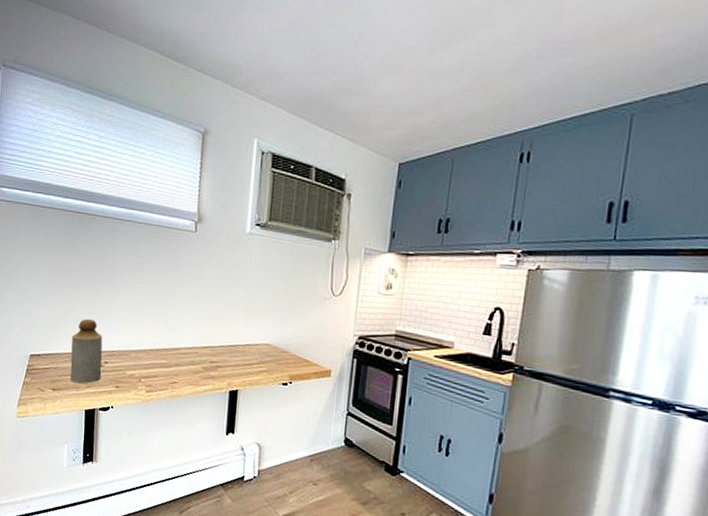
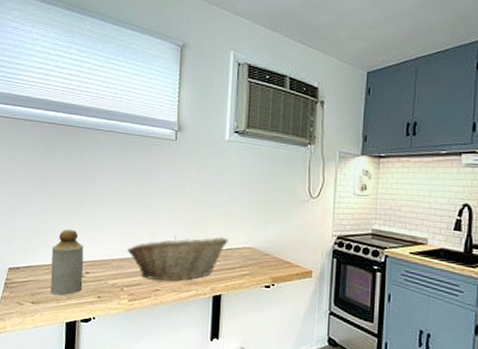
fruit basket: none [145,329,247,375] -> present [127,235,228,281]

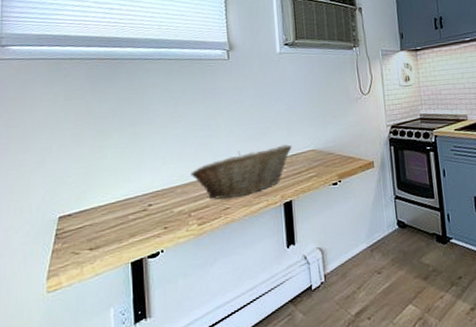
bottle: present [50,229,84,296] -> none [107,162,146,236]

